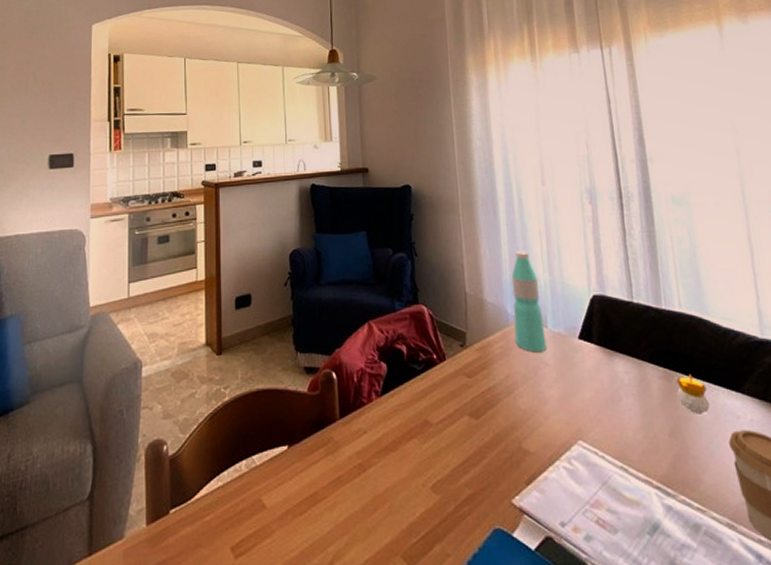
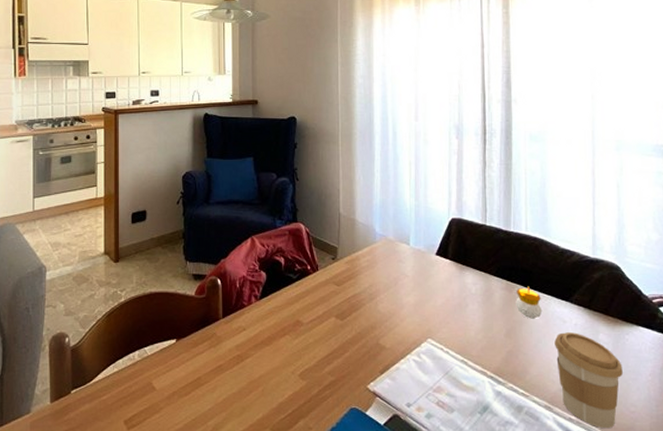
water bottle: present [511,250,547,352] -> none [380,178,408,266]

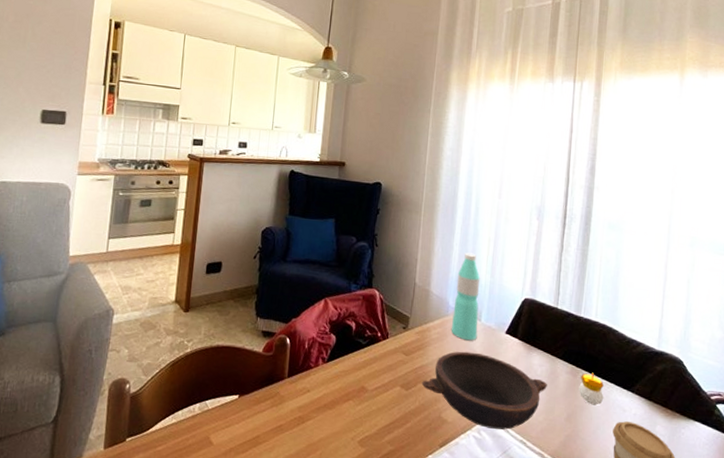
bowl: none [356,277,483,351] -> present [421,351,547,430]
water bottle: none [380,178,408,266] -> present [451,252,481,341]

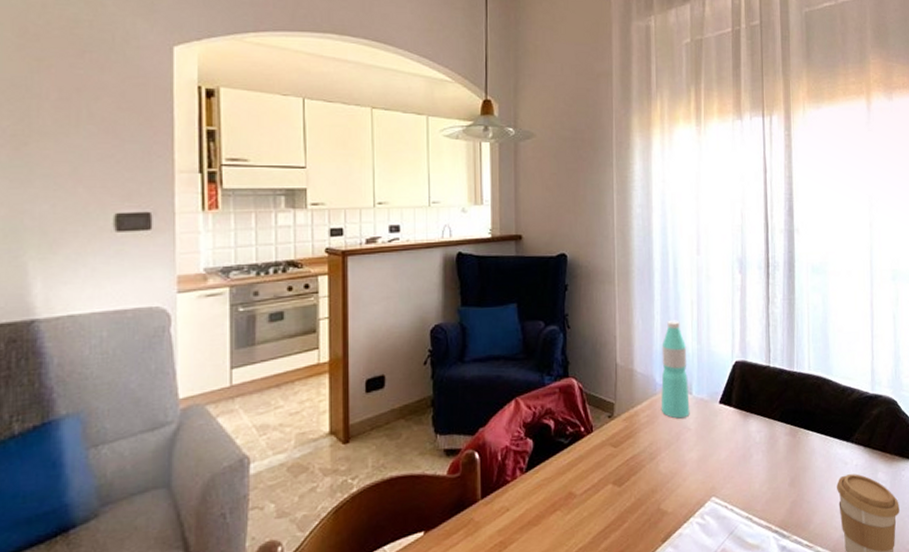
bowl: present [421,351,547,430] -> none [635,430,768,511]
candle: present [579,372,604,406] -> none [799,429,825,464]

